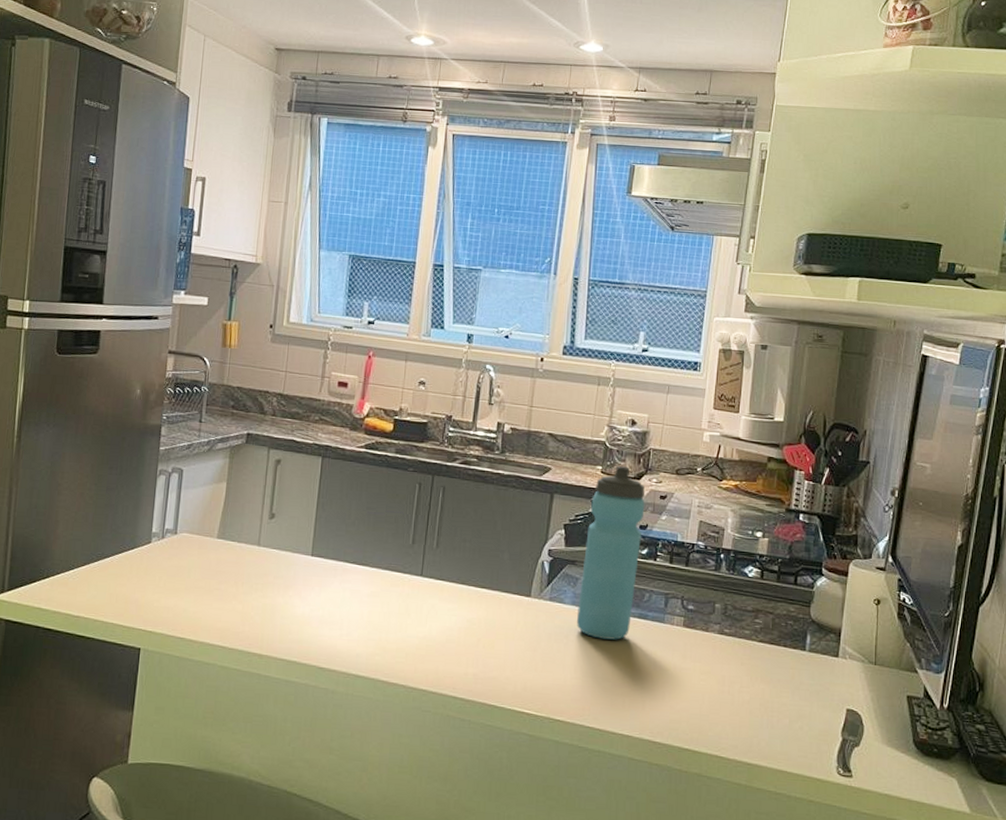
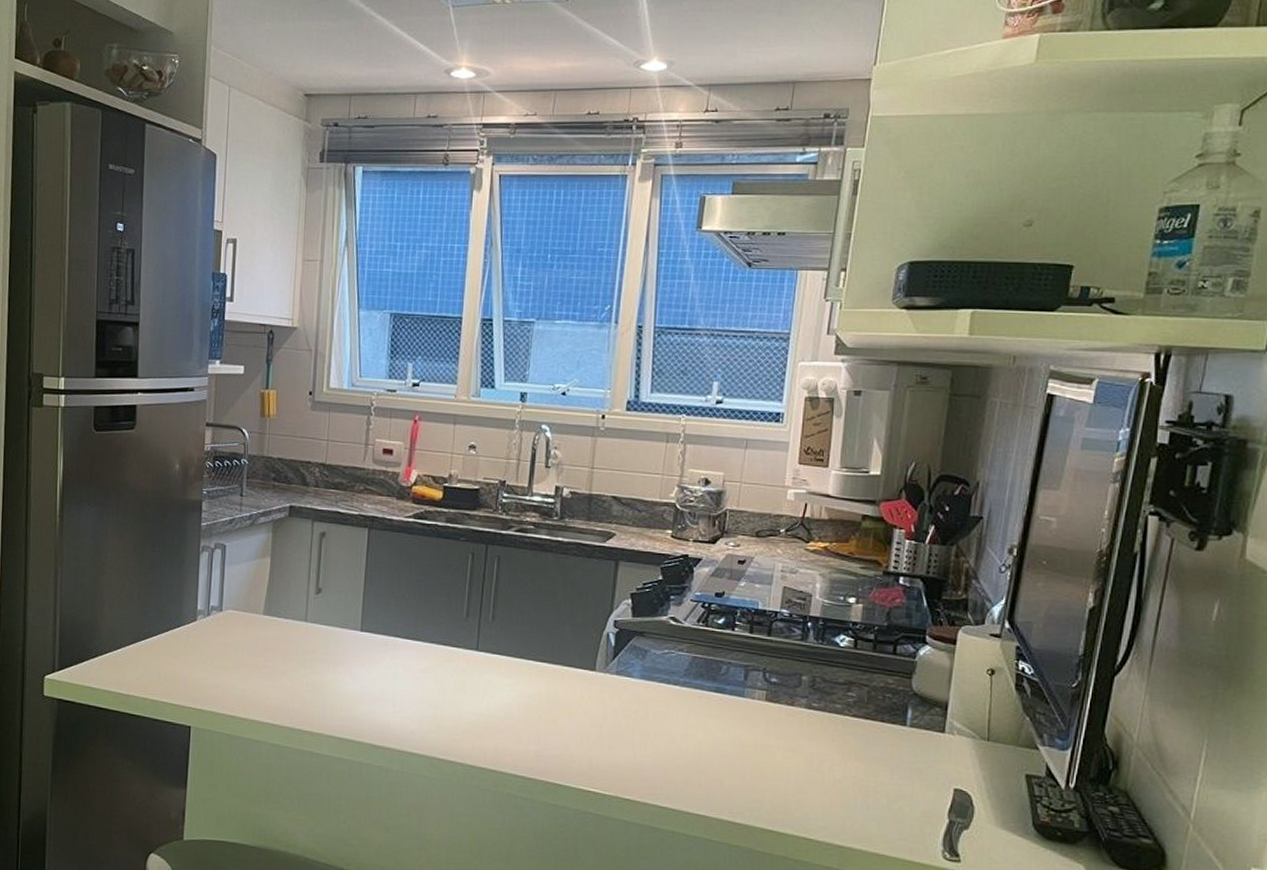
water bottle: present [576,465,645,640] -> none [645,528,721,716]

